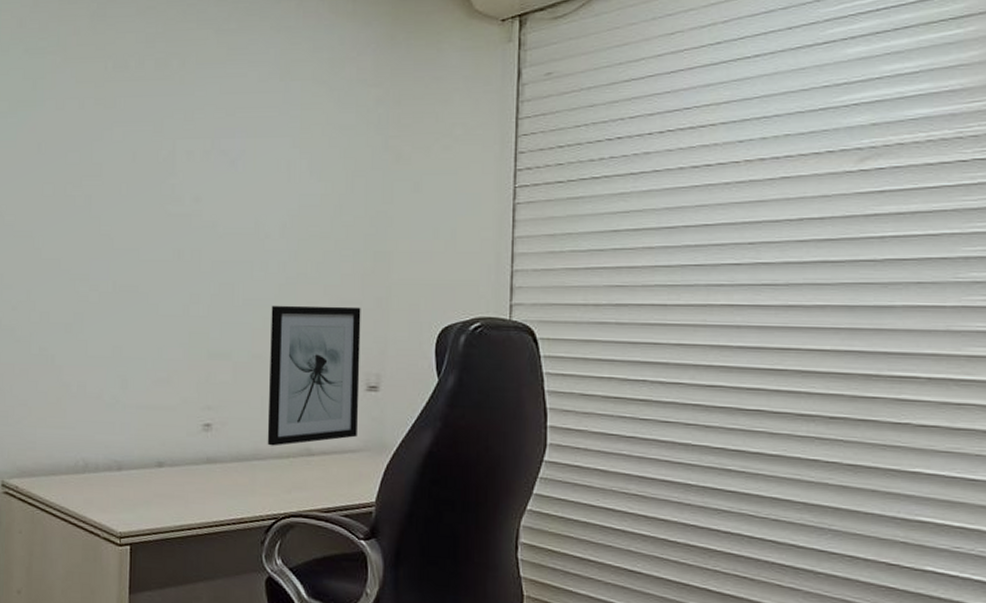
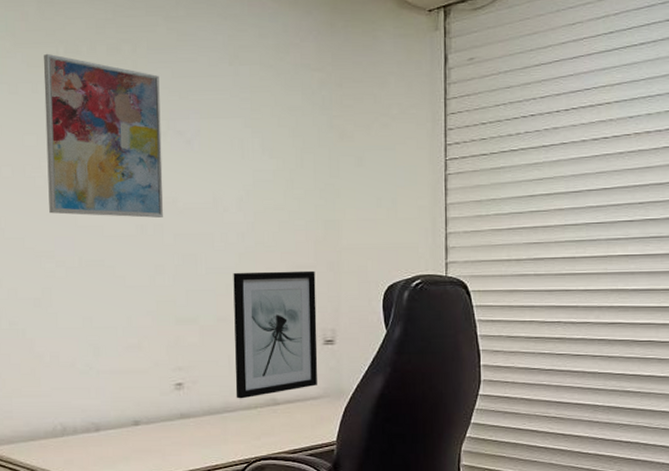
wall art: none [87,68,206,242] -> present [43,53,163,218]

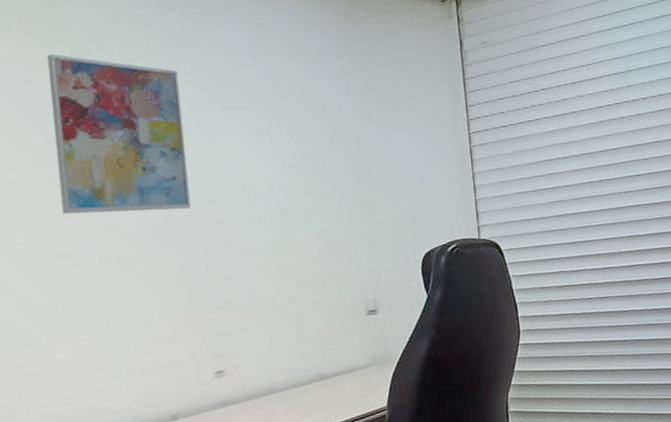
wall art: present [233,270,318,399] -> none [269,245,364,379]

